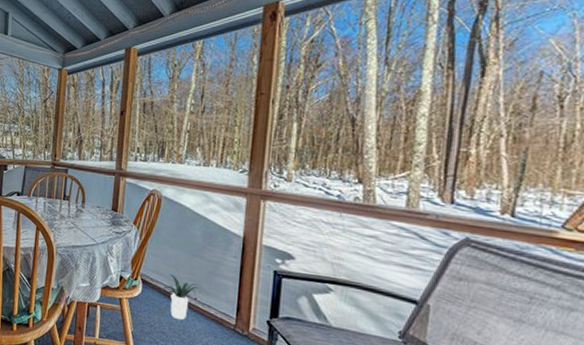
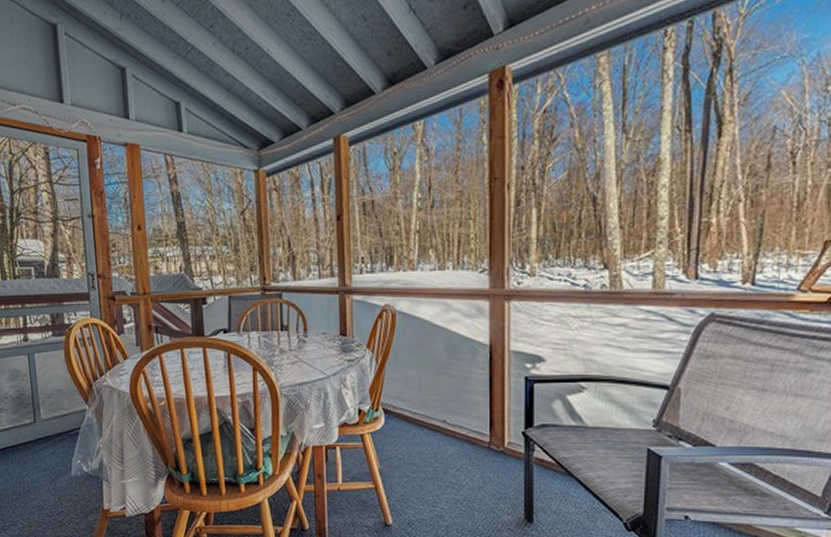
potted plant: present [160,274,202,320] -> none [405,398,450,446]

